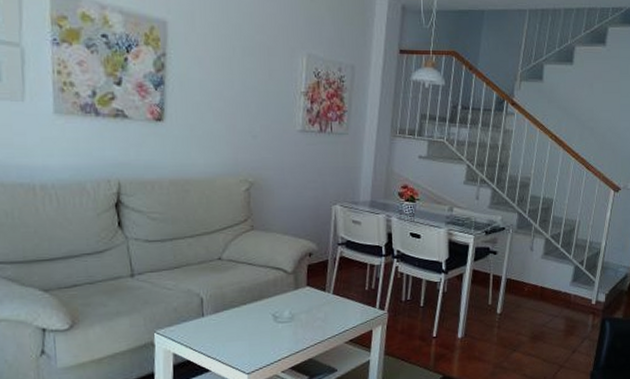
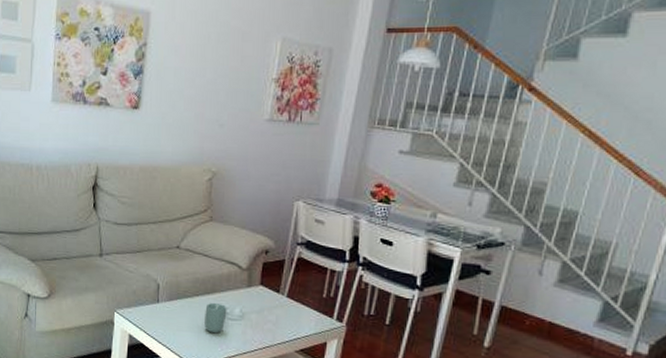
cup: none [254,308,277,339] -> present [204,302,227,334]

